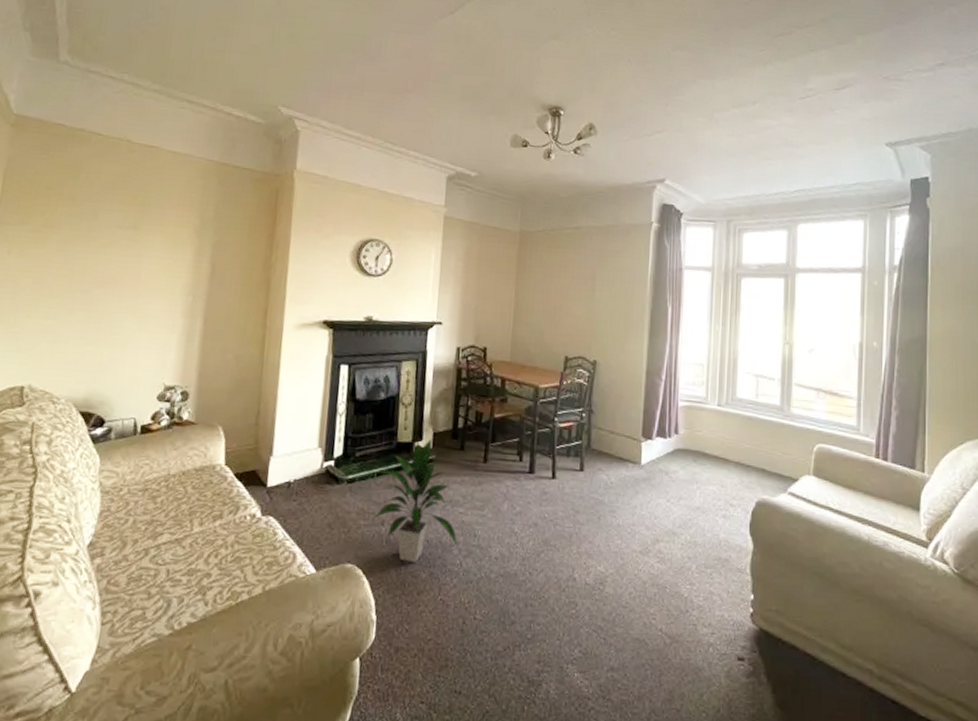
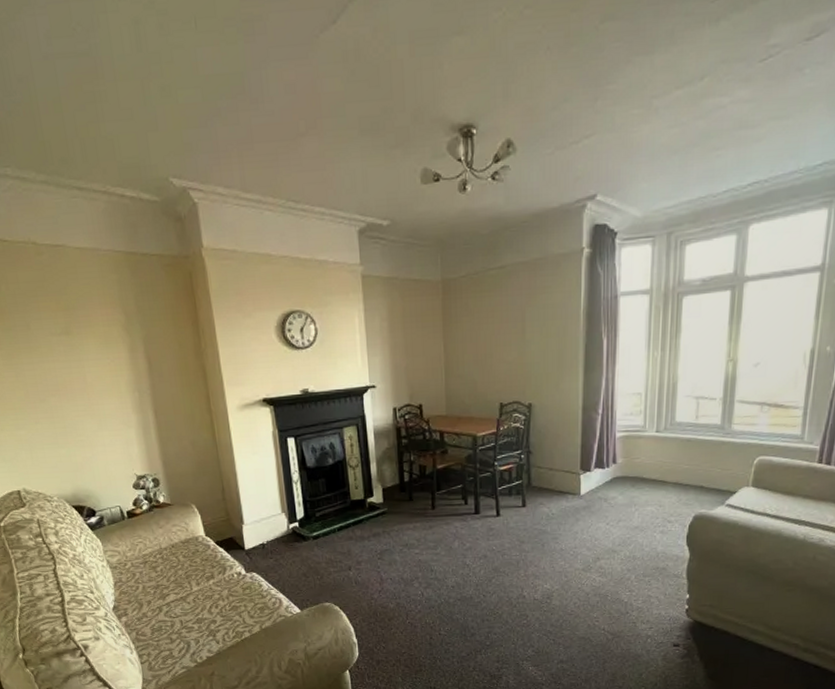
indoor plant: present [372,438,458,562] -> none [340,493,417,597]

